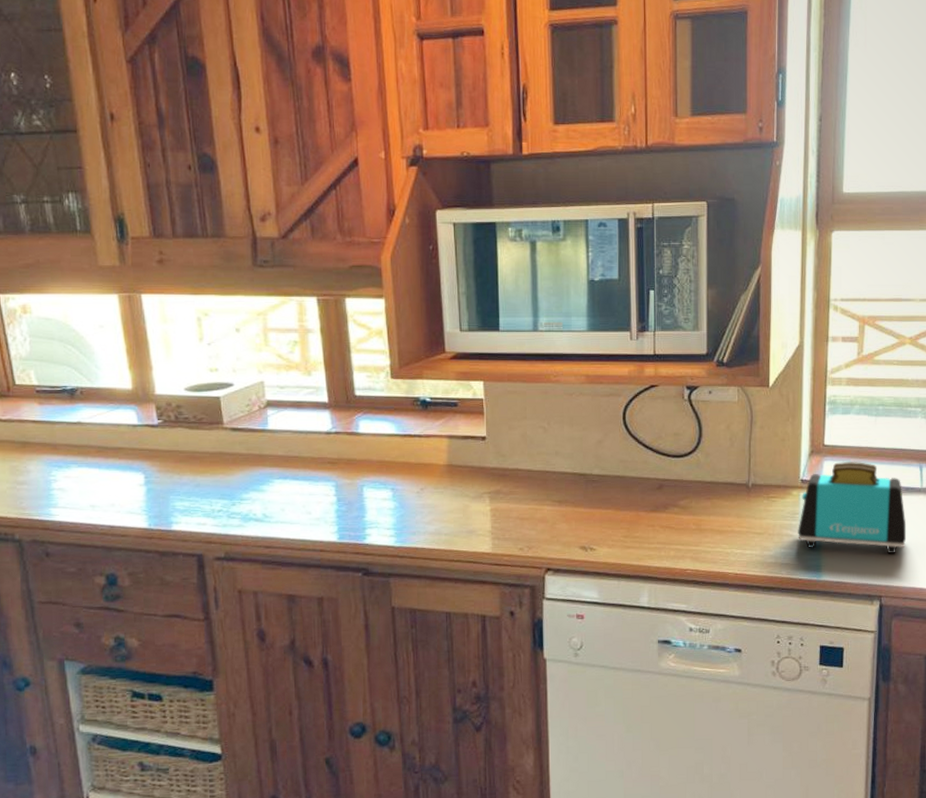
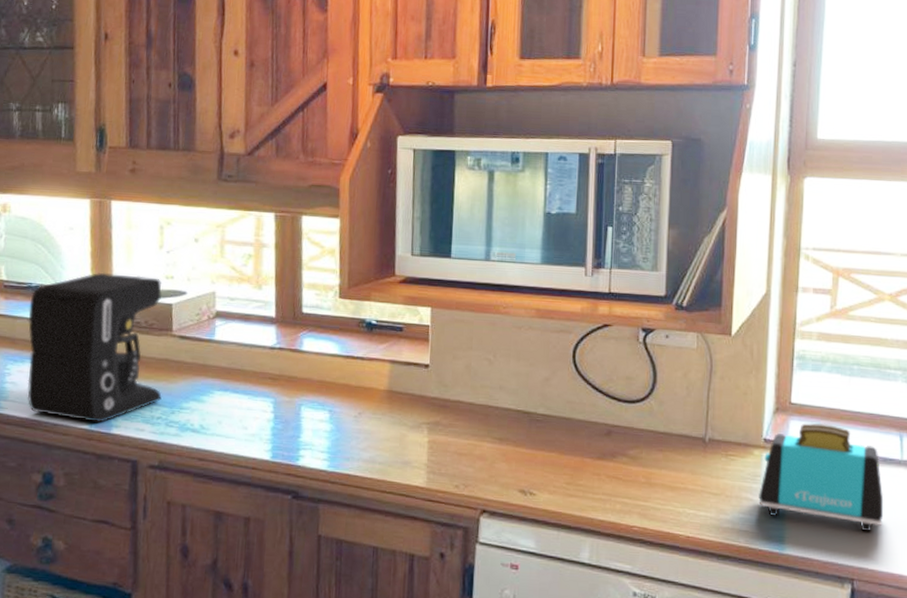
coffee maker: none [67,369,220,521] -> present [27,272,162,423]

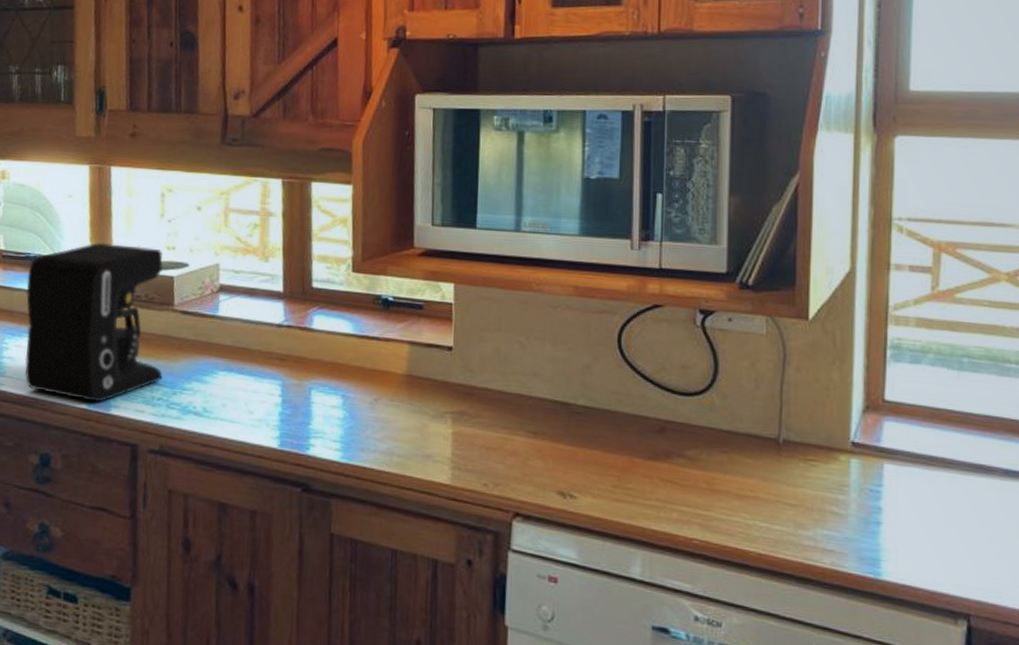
toaster: present [758,423,884,532] -> none [847,425,1007,559]

